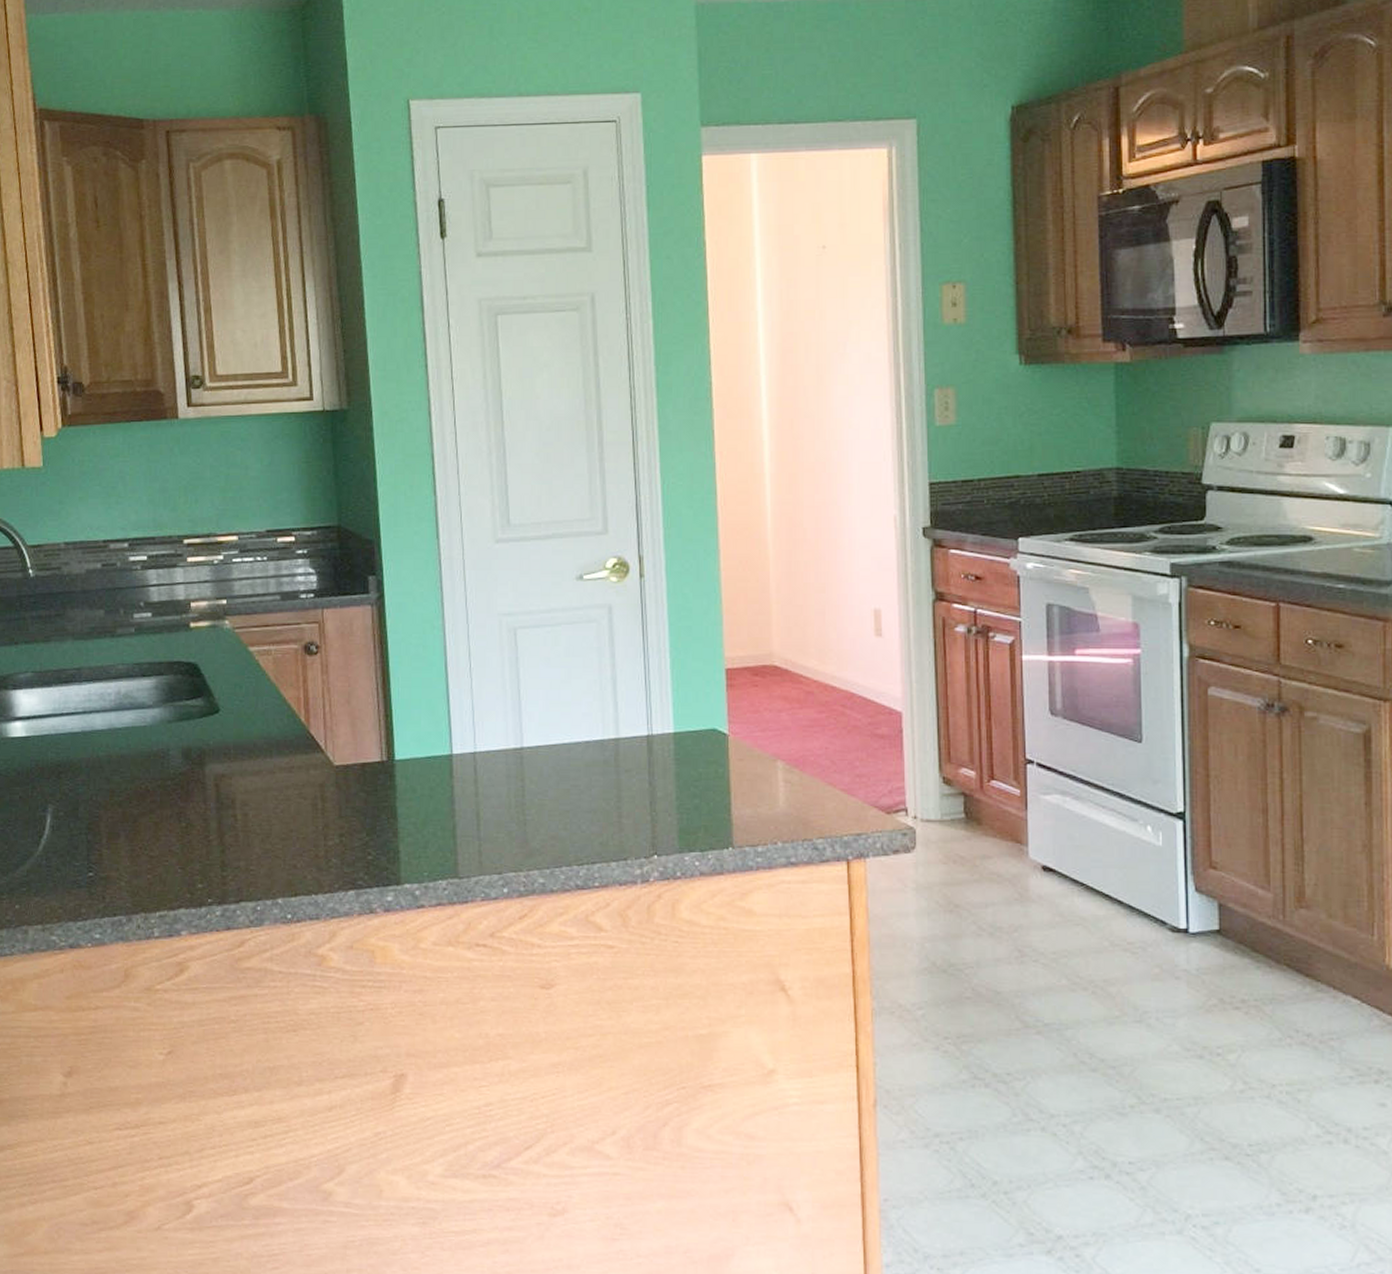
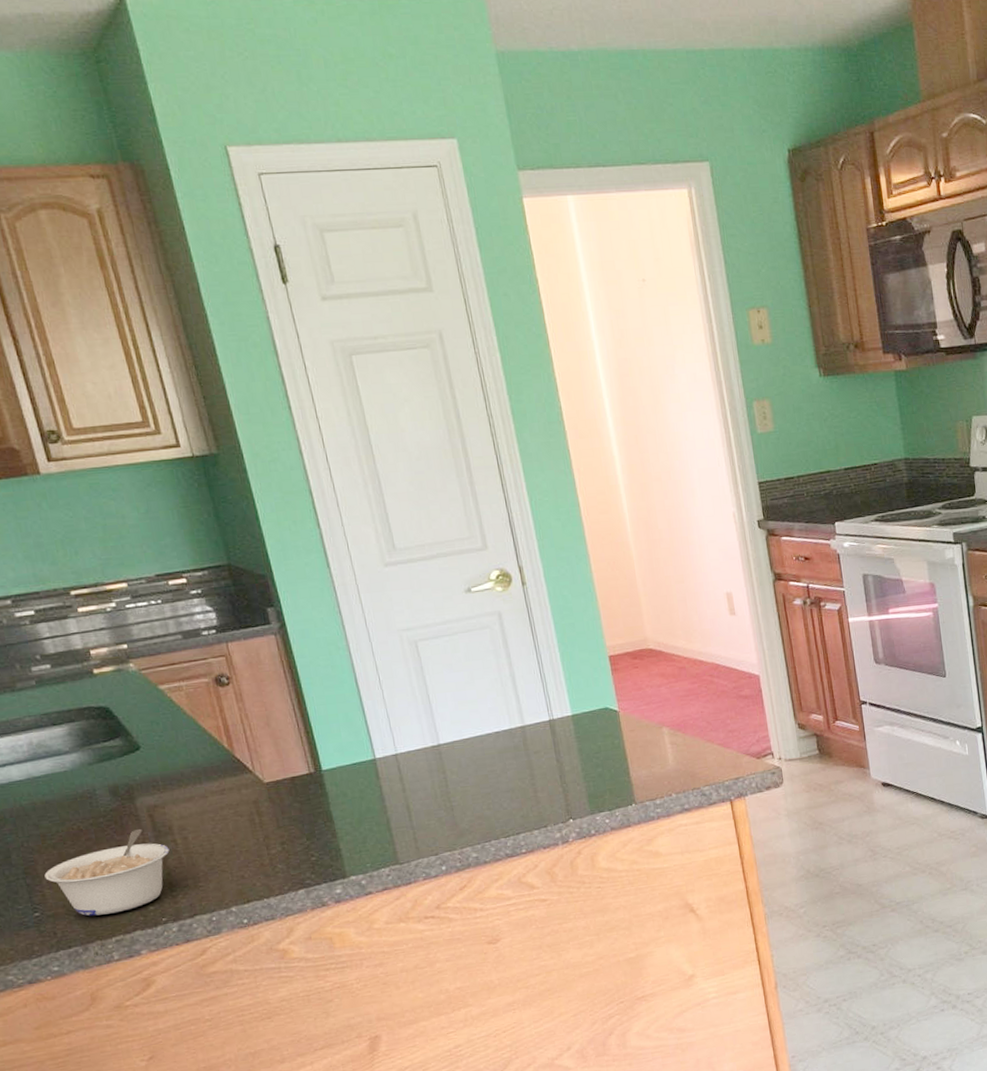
legume: none [105,798,228,886] -> present [44,829,170,916]

